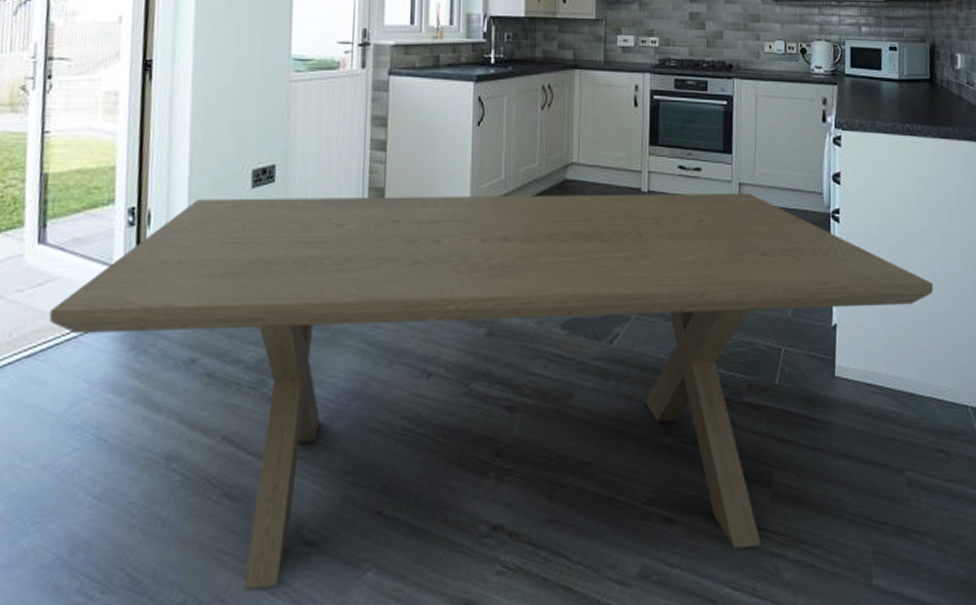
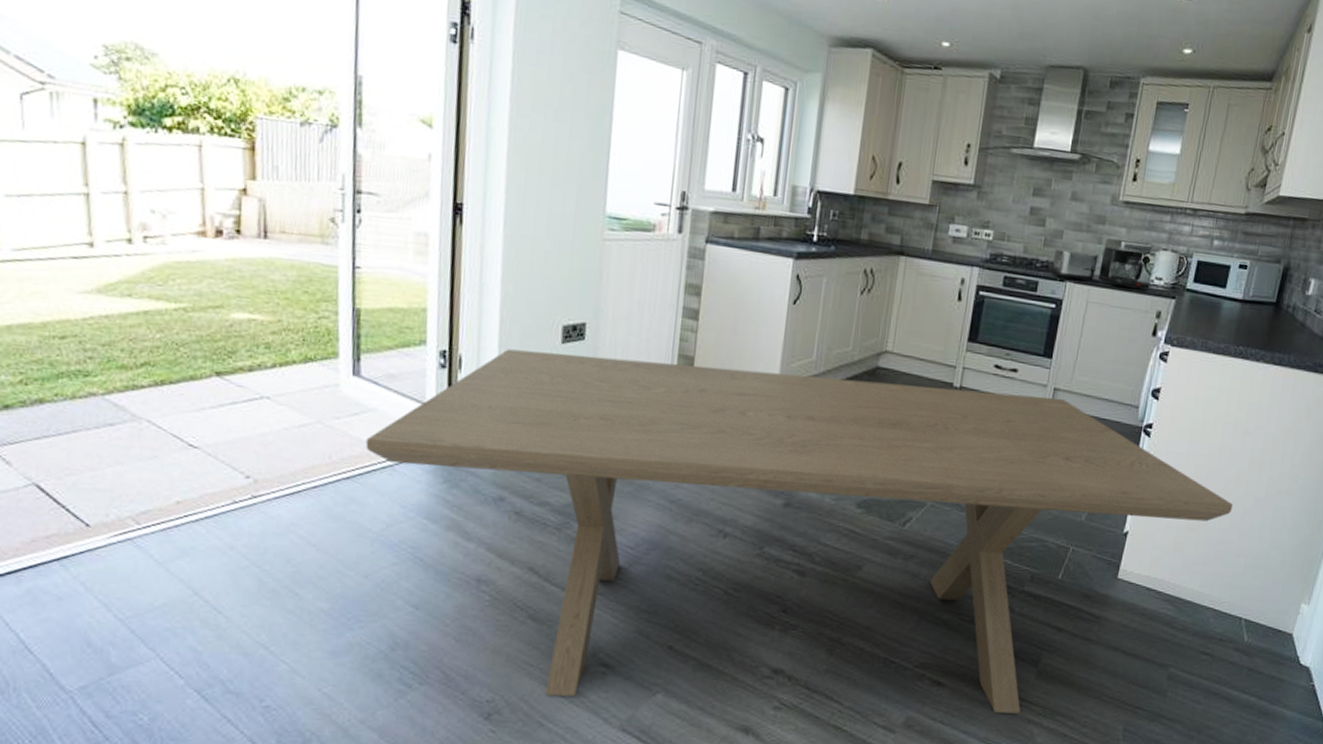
toaster: none [717,48,759,76] -> present [1051,248,1099,281]
coffee maker: none [762,35,812,78] -> present [1098,238,1153,289]

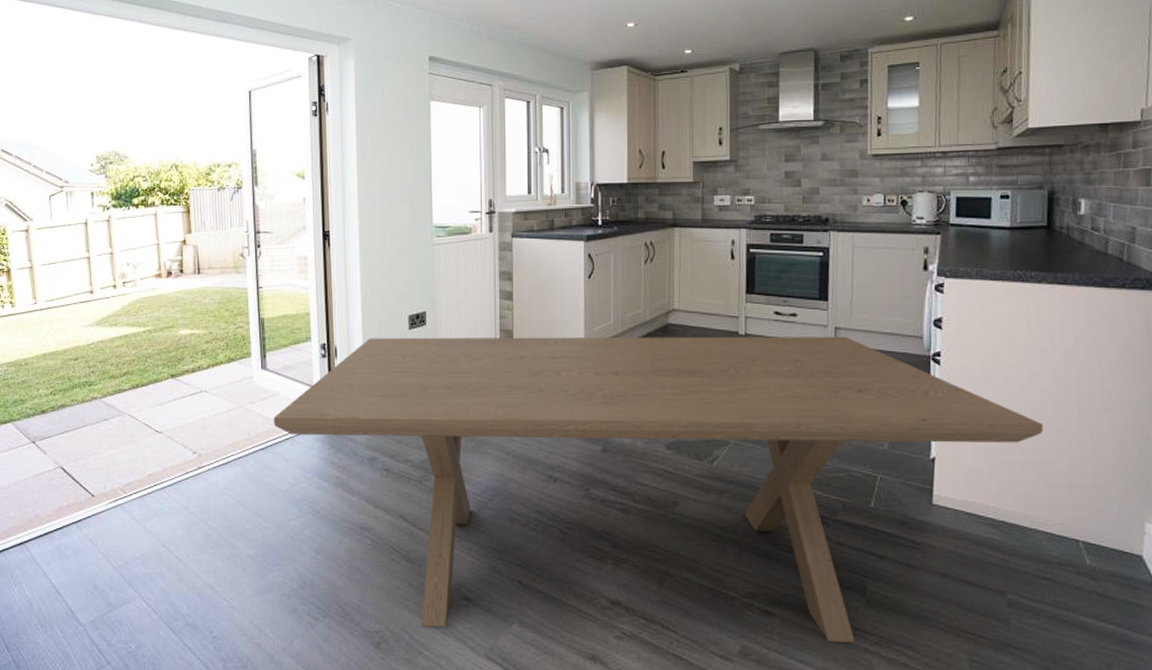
toaster: present [1051,248,1099,281] -> none [813,203,857,228]
coffee maker: present [1098,238,1153,289] -> none [860,188,913,229]

